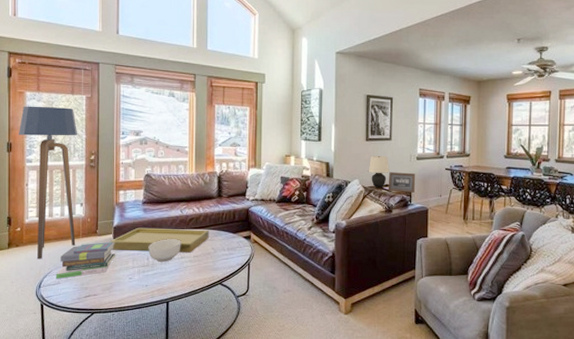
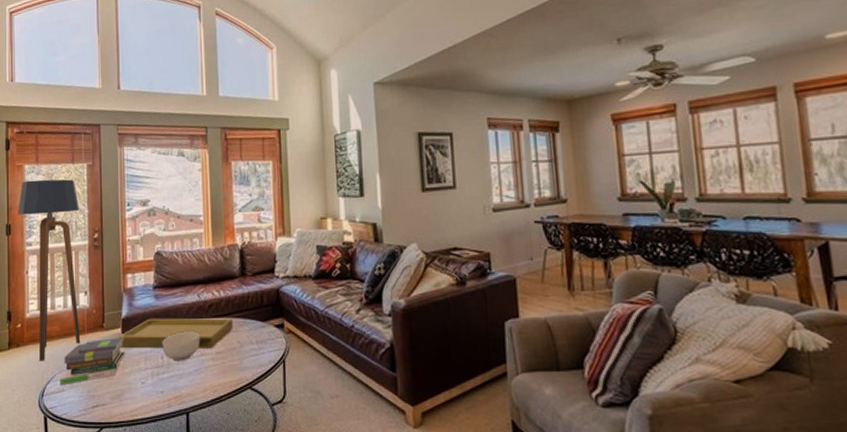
table lamp: present [368,155,389,189] -> none [428,209,457,254]
picture frame: present [388,172,416,193] -> none [457,230,495,257]

